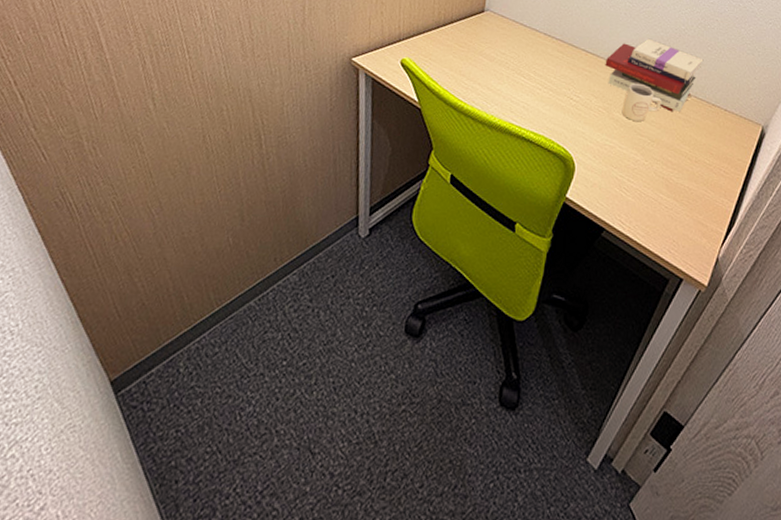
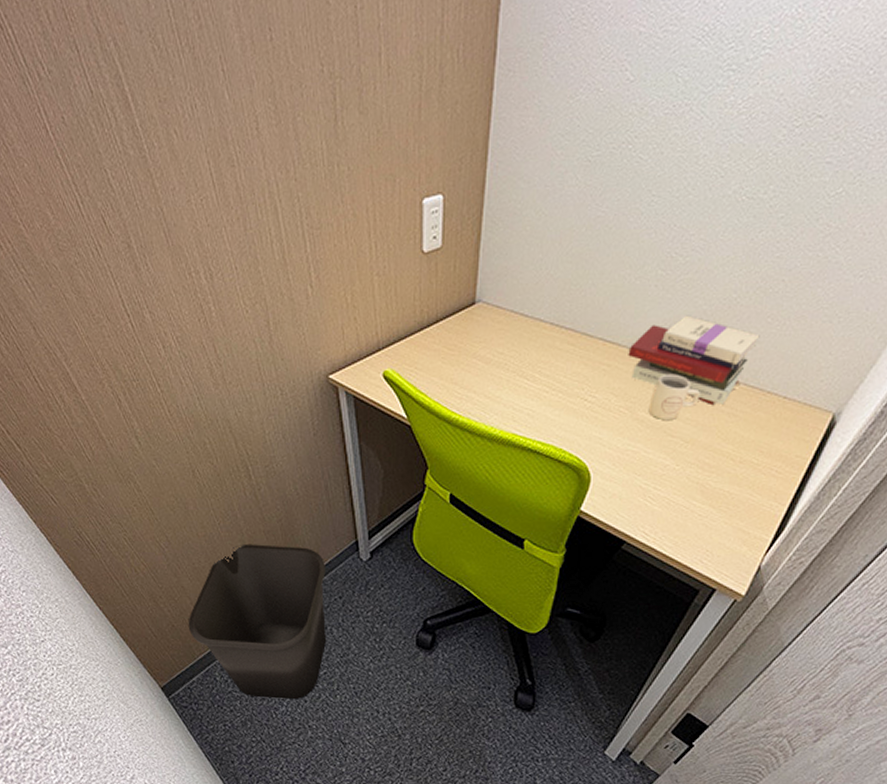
waste bin: none [160,215,323,397] -> present [188,545,326,700]

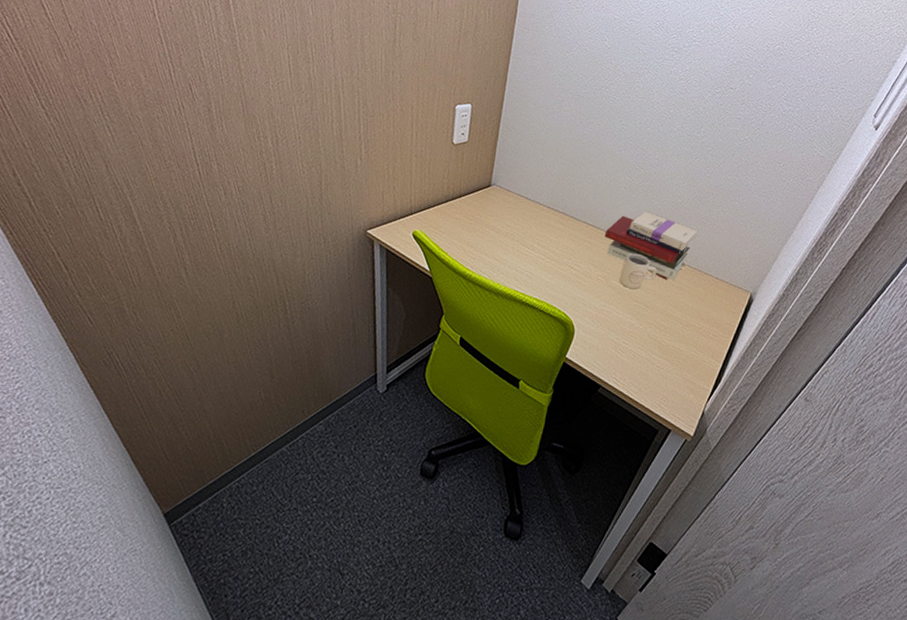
waste bin: present [188,545,326,700] -> none [203,372,345,528]

